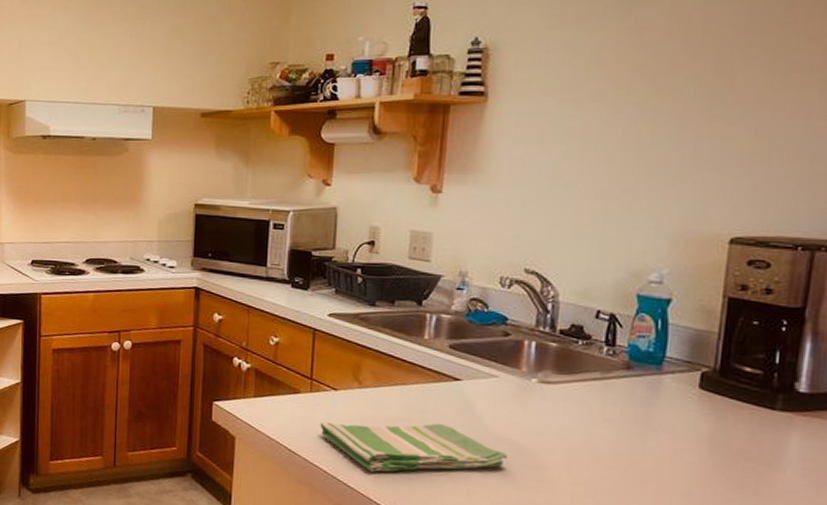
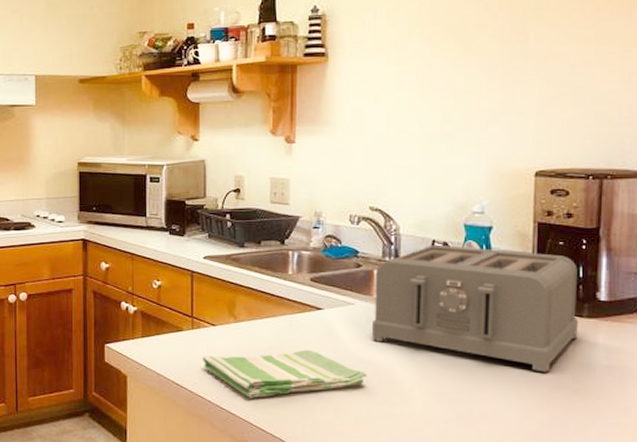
toaster: none [516,315,774,470] -> present [371,244,578,373]

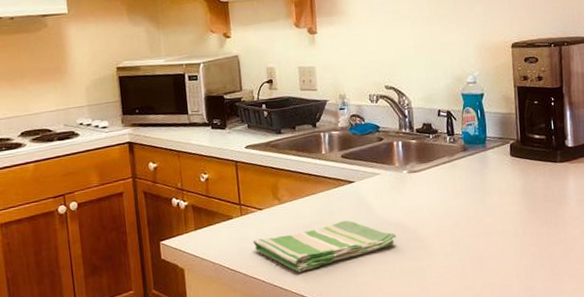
toaster: present [371,244,578,373] -> none [395,112,555,213]

